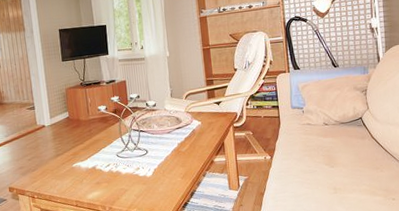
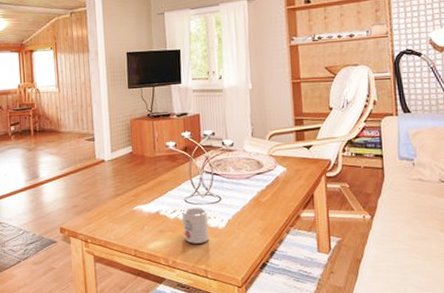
mug: none [115,160,140,192] -> present [182,207,210,244]

